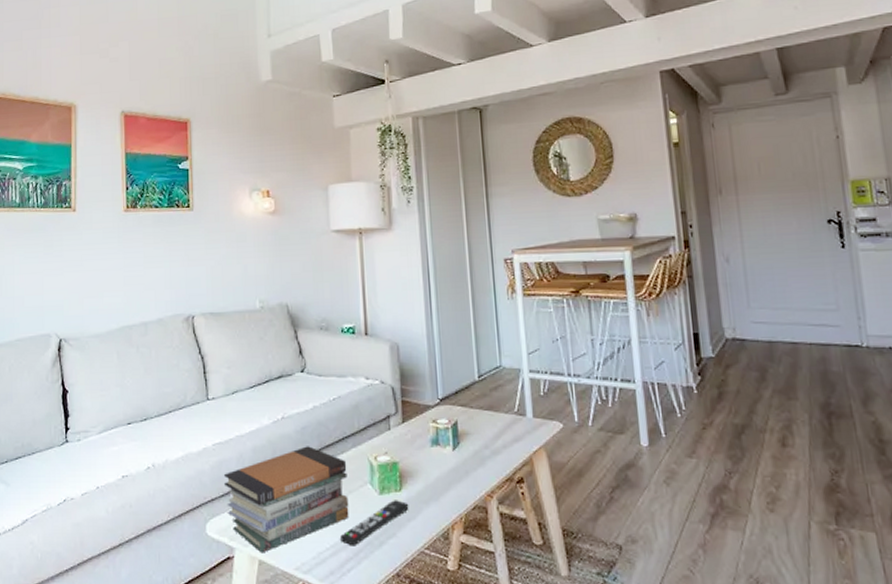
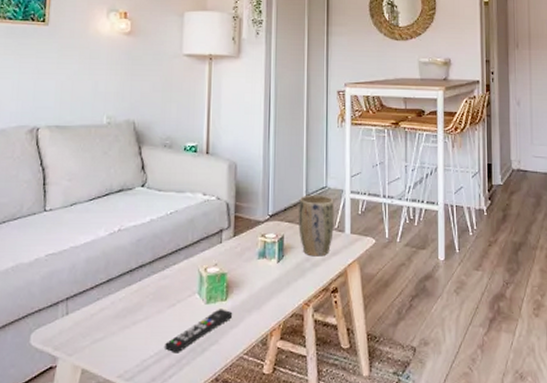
book stack: present [223,446,349,553] -> none [53,257,178,362]
plant pot: none [471,375,514,443] -> present [299,194,334,257]

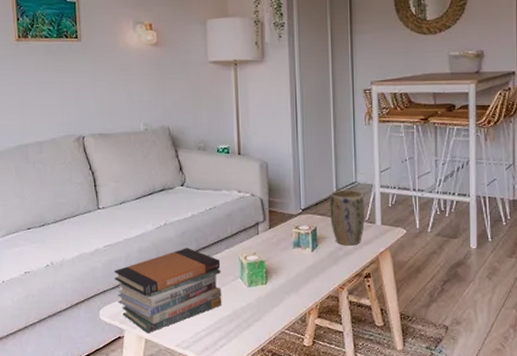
book stack: none [53,257,178,362] -> present [113,248,222,334]
remote control: present [165,309,233,354] -> none [214,291,273,328]

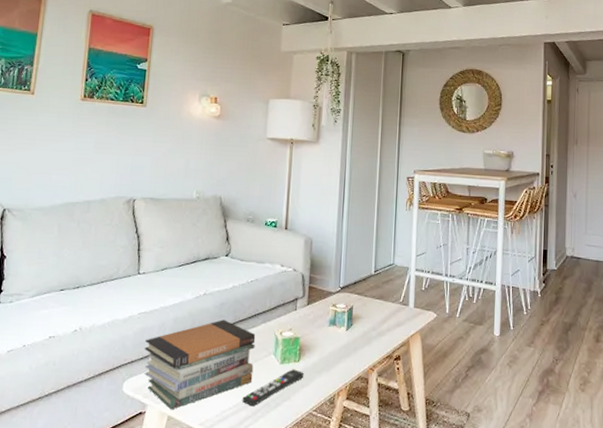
remote control: none [214,291,273,328] -> present [242,369,304,407]
plant pot: present [330,189,365,246] -> none [366,270,400,327]

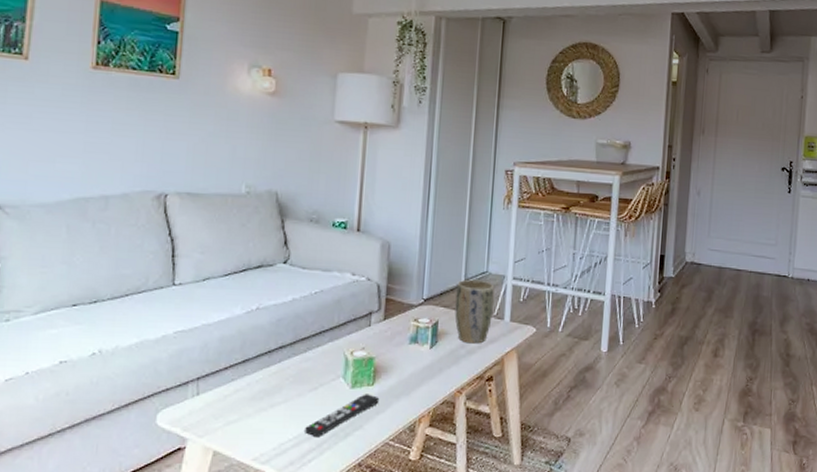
book stack: present [144,319,256,410] -> none [182,338,321,444]
plant pot: none [366,270,400,327] -> present [454,279,495,344]

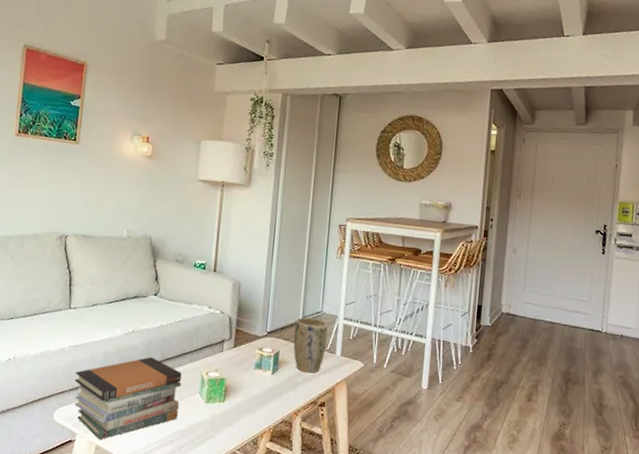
book stack: none [182,338,321,444] -> present [74,357,182,440]
remote control: present [305,394,380,438] -> none [168,408,229,442]

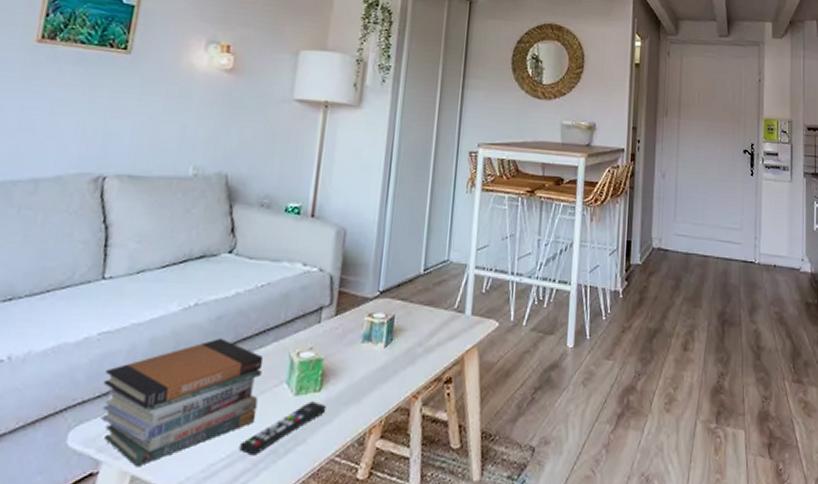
remote control: none [168,408,229,442] -> present [239,401,327,456]
plant pot: present [293,317,328,373] -> none [412,268,456,341]

